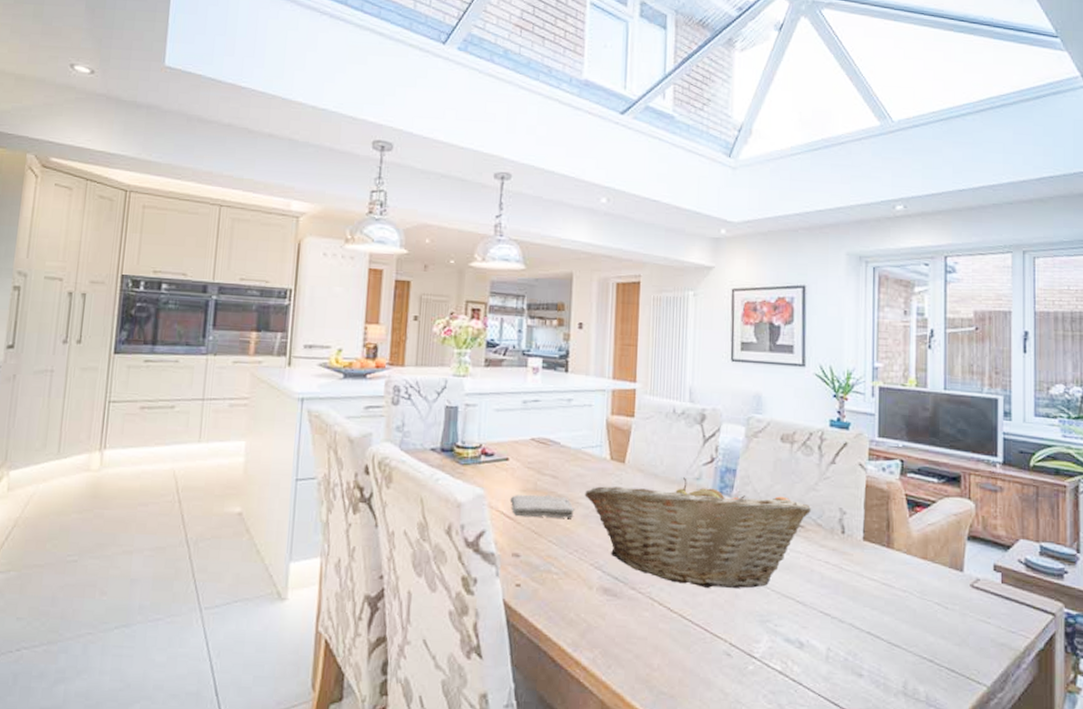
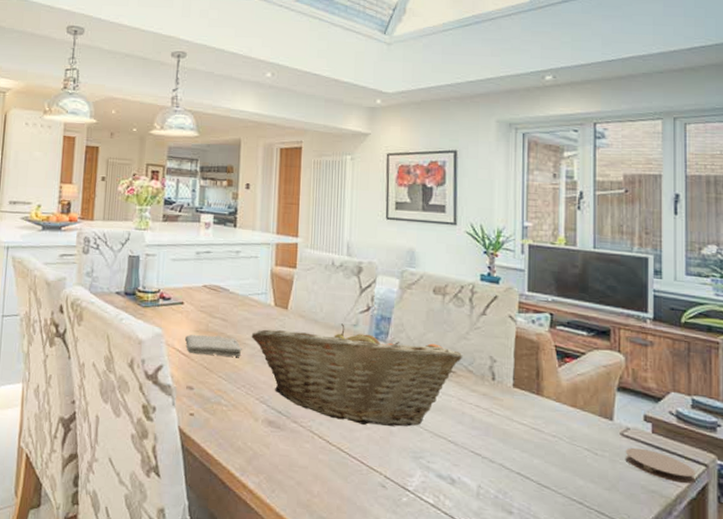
coaster: none [975,599,1044,635] -> present [625,447,696,484]

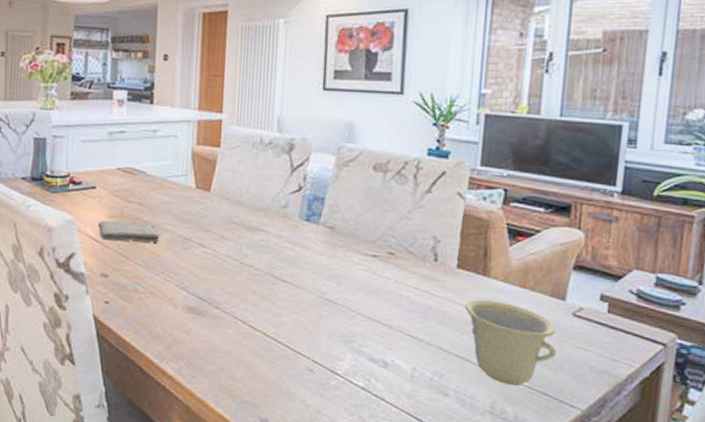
fruit basket: present [251,323,462,427] -> none [170,205,402,311]
cup: none [523,418,610,506] -> present [465,299,557,387]
coaster: present [625,447,696,484] -> none [575,327,652,364]

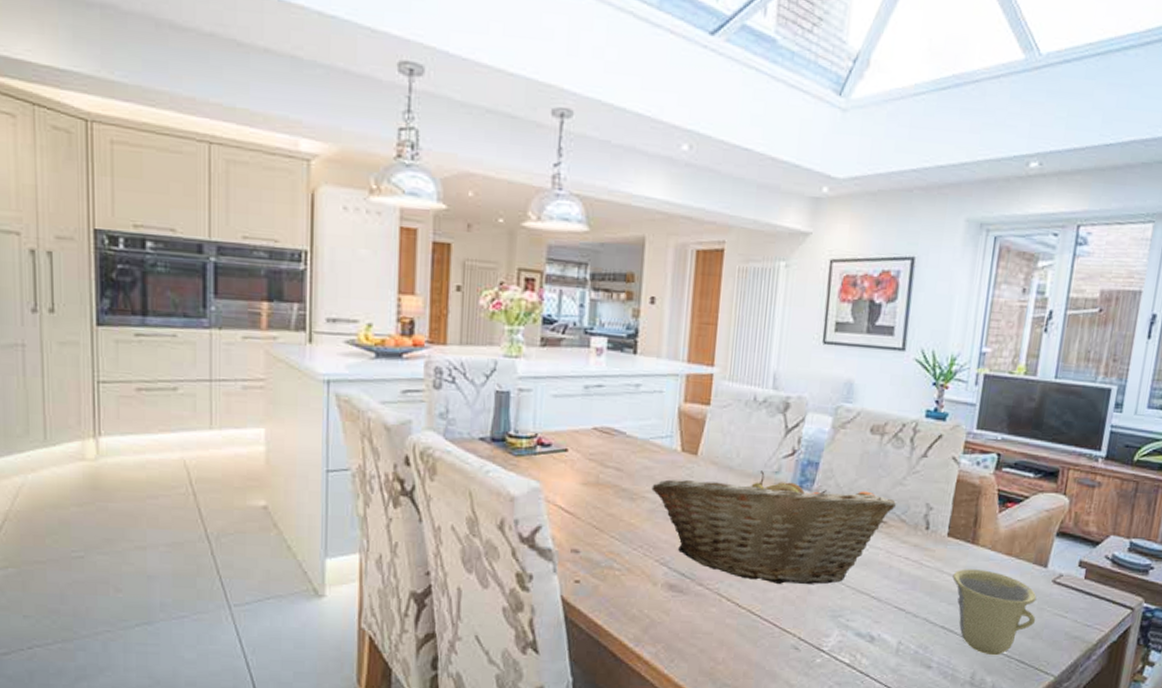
washcloth: present [97,220,160,243] -> none [568,488,640,513]
fruit basket: none [170,205,402,311] -> present [651,470,896,584]

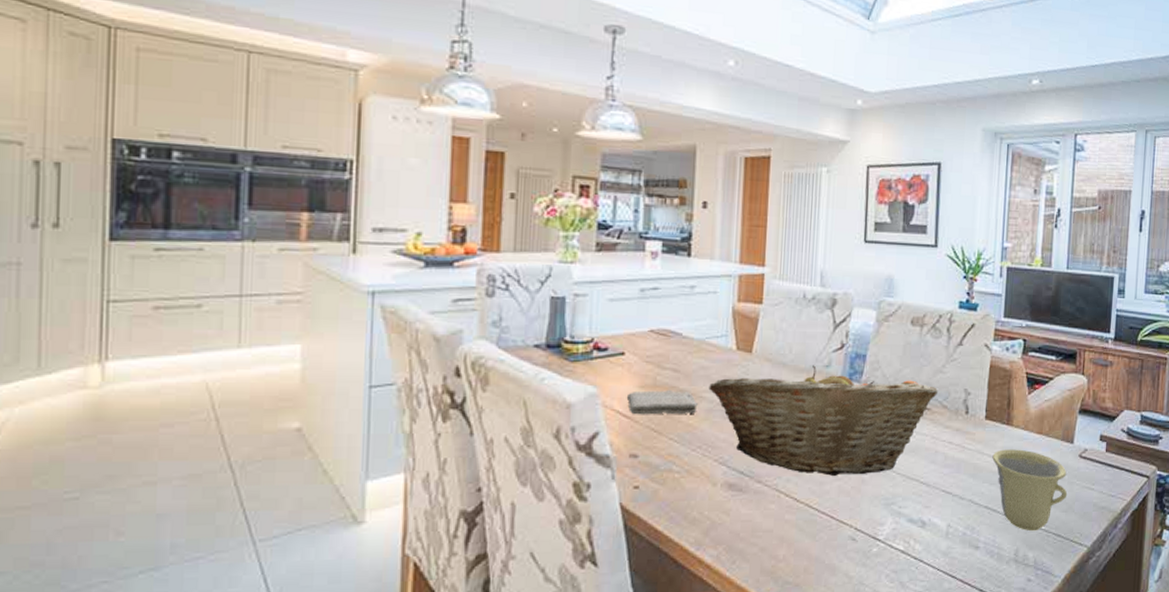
washcloth: none [568,488,640,513] -> present [626,390,698,415]

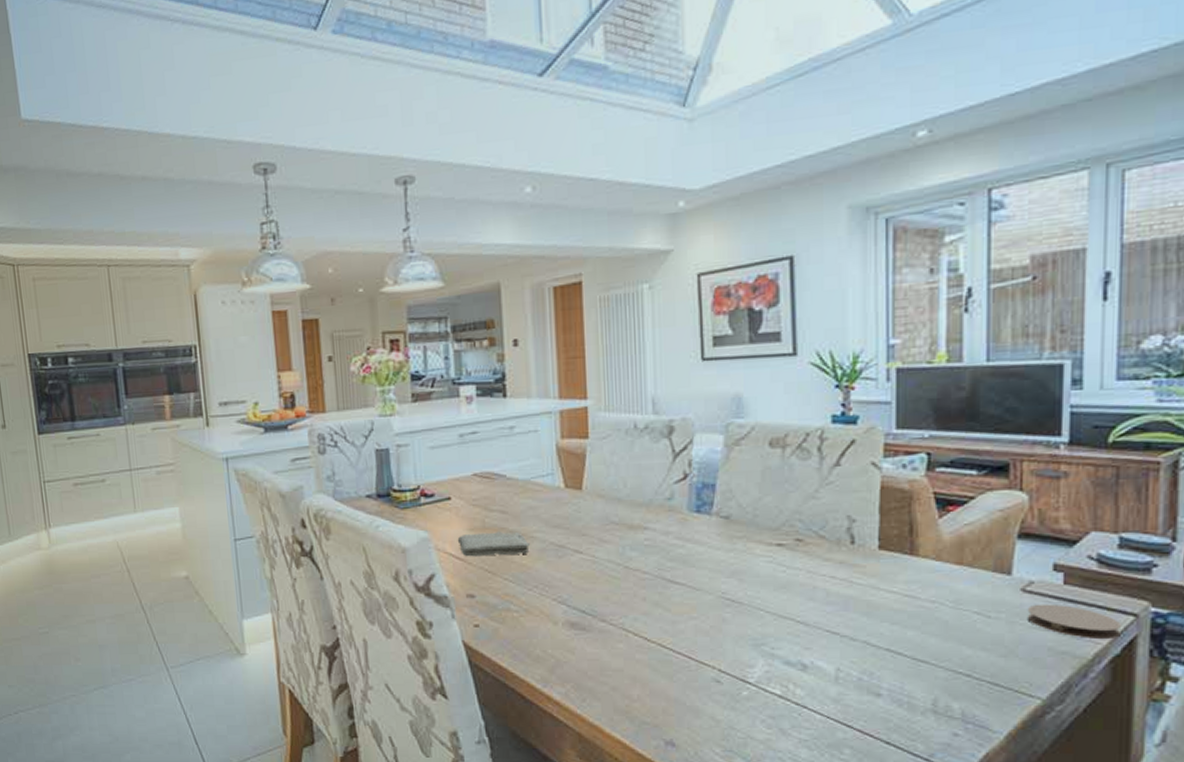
fruit basket: present [709,365,938,476] -> none [539,498,811,614]
cup: present [992,449,1068,532] -> none [892,583,1007,679]
coaster: none [1081,467,1139,497] -> present [1027,603,1121,640]

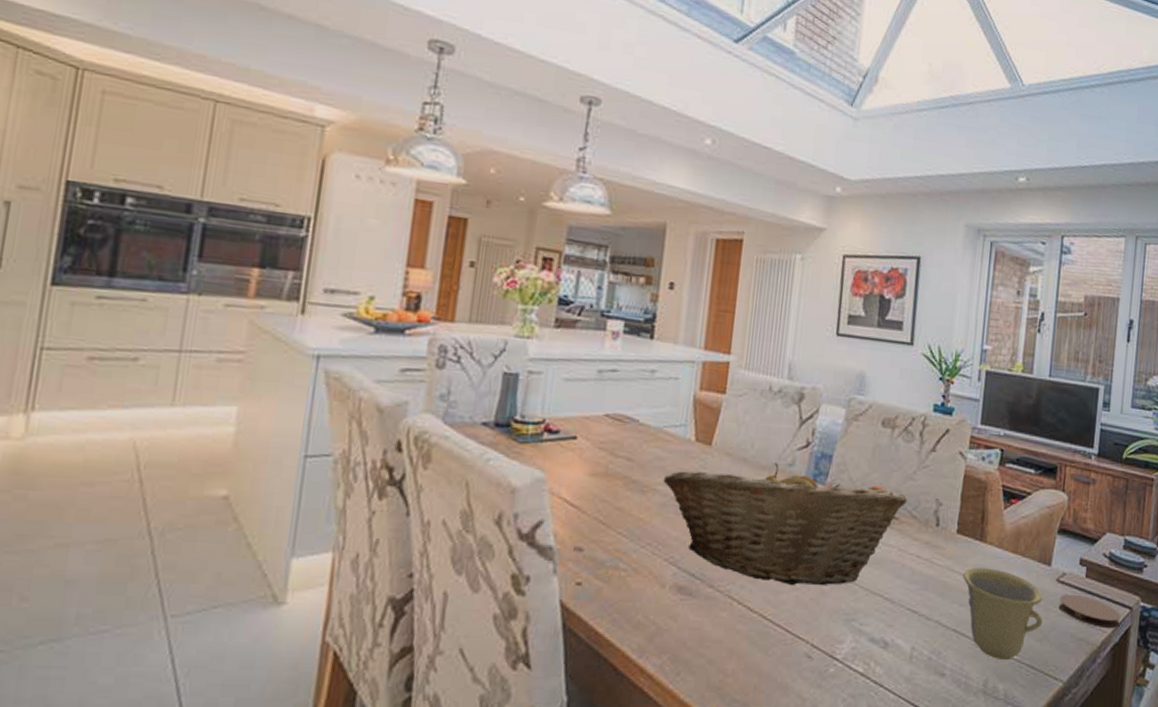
washcloth: present [457,532,529,557] -> none [575,479,651,507]
fruit basket: none [539,498,811,614] -> present [663,463,907,585]
cup: none [892,583,1007,679] -> present [963,567,1043,661]

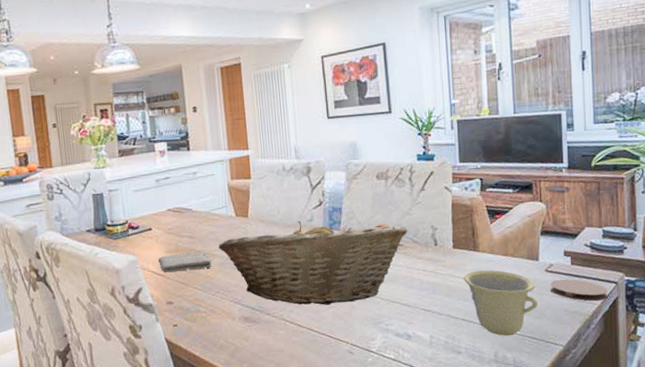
washcloth: none [575,479,651,507] -> present [158,252,212,273]

